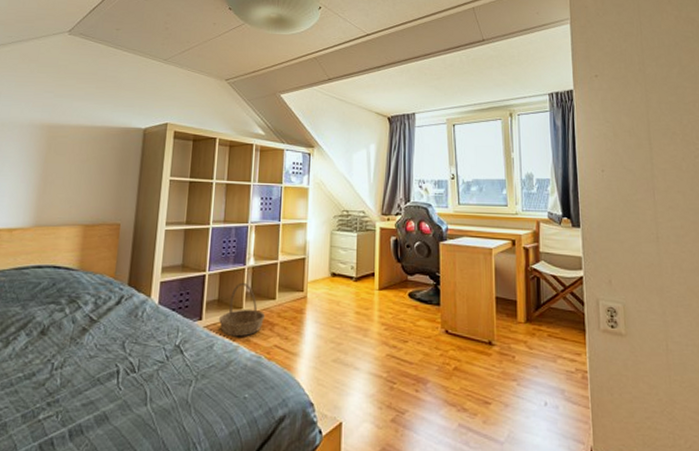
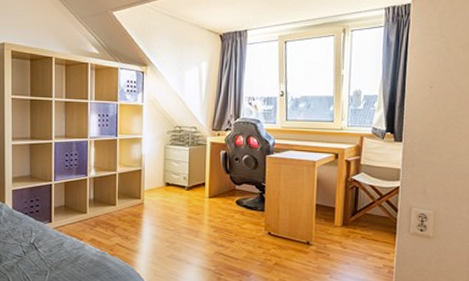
basket: present [219,282,266,337] -> none [67,190,108,237]

